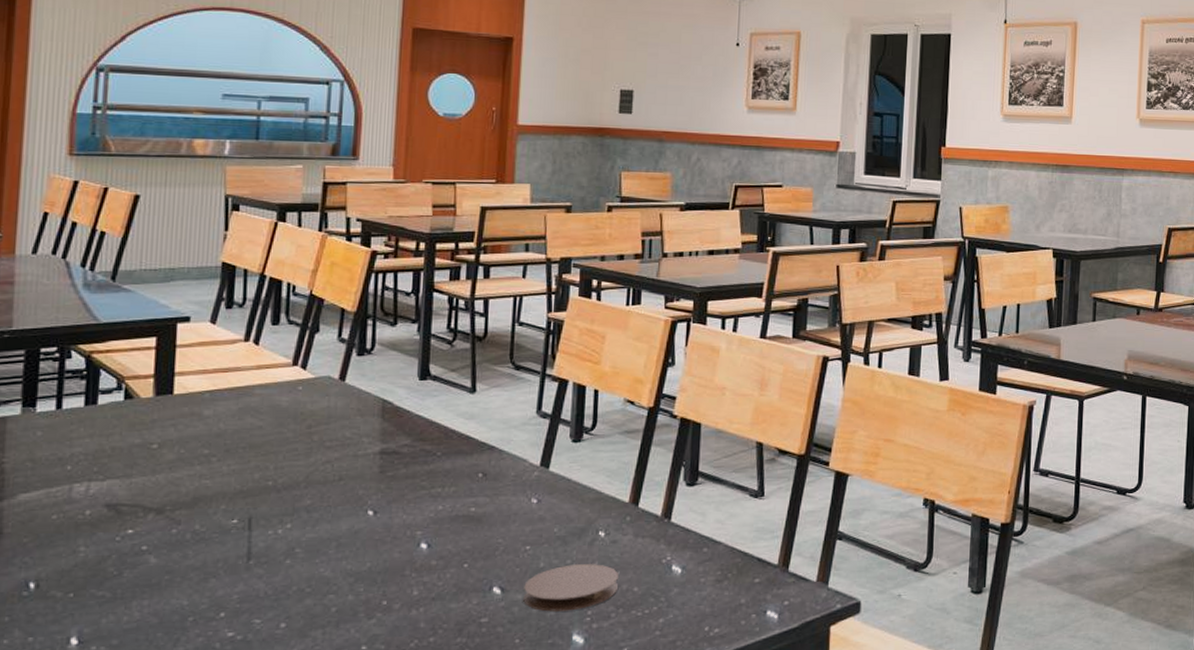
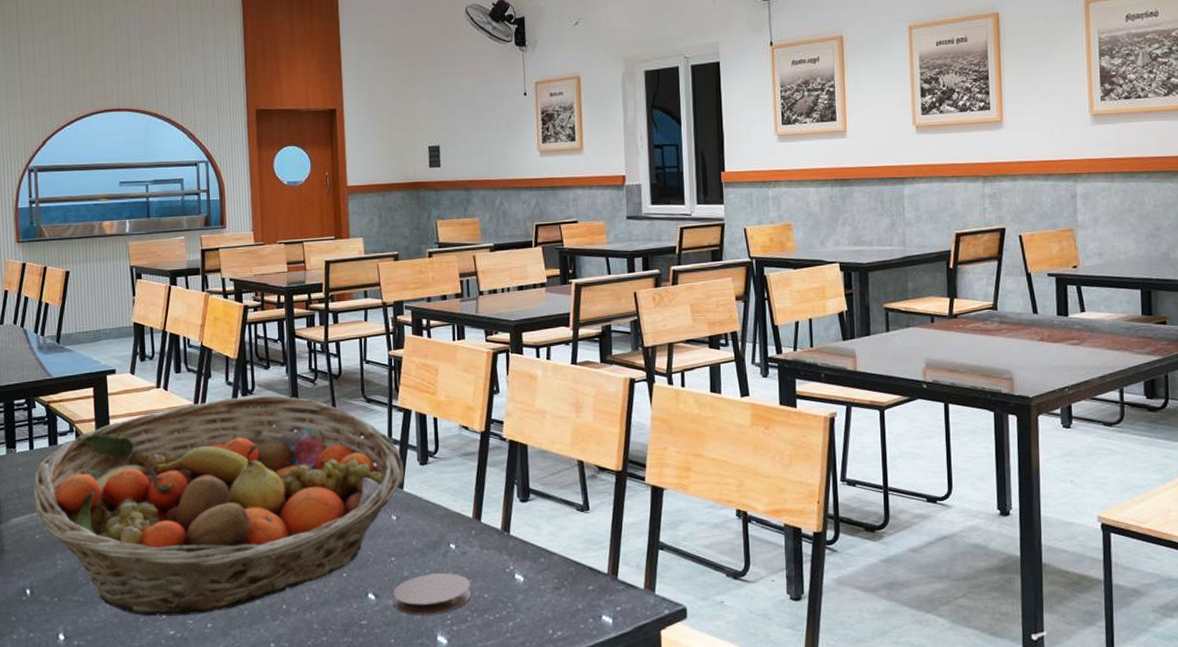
fruit basket: none [54,356,552,615] -> present [33,395,404,617]

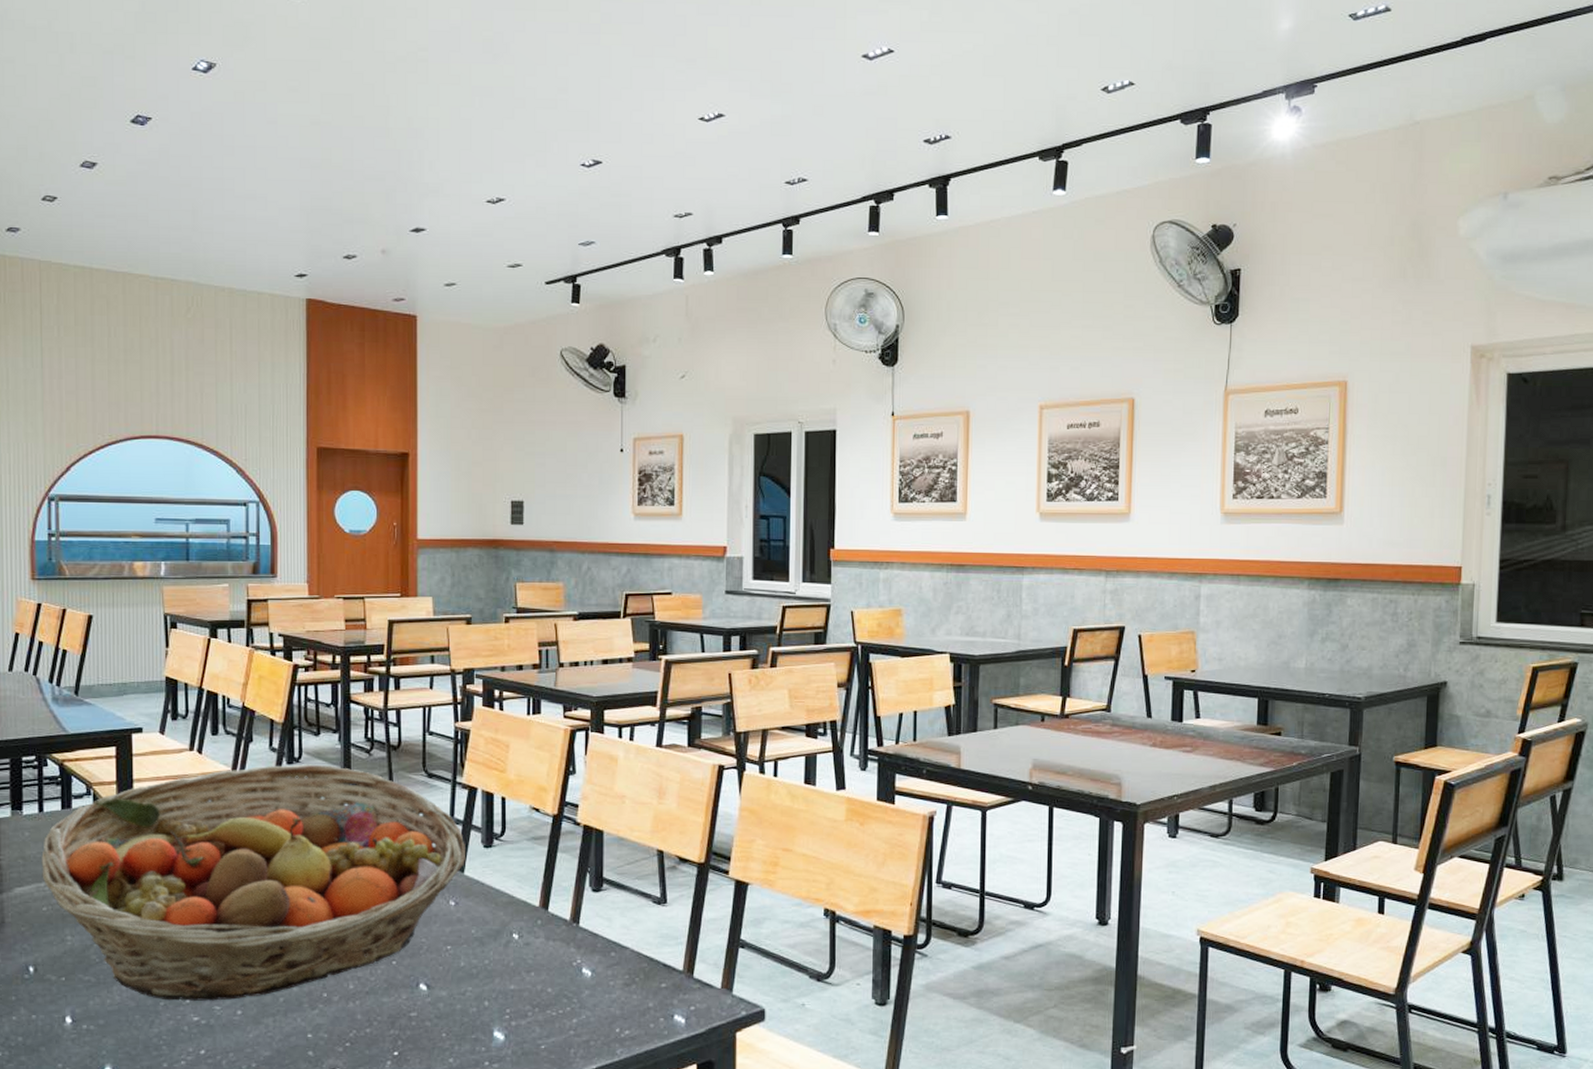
coaster: present [393,573,471,615] -> none [447,964,533,1009]

